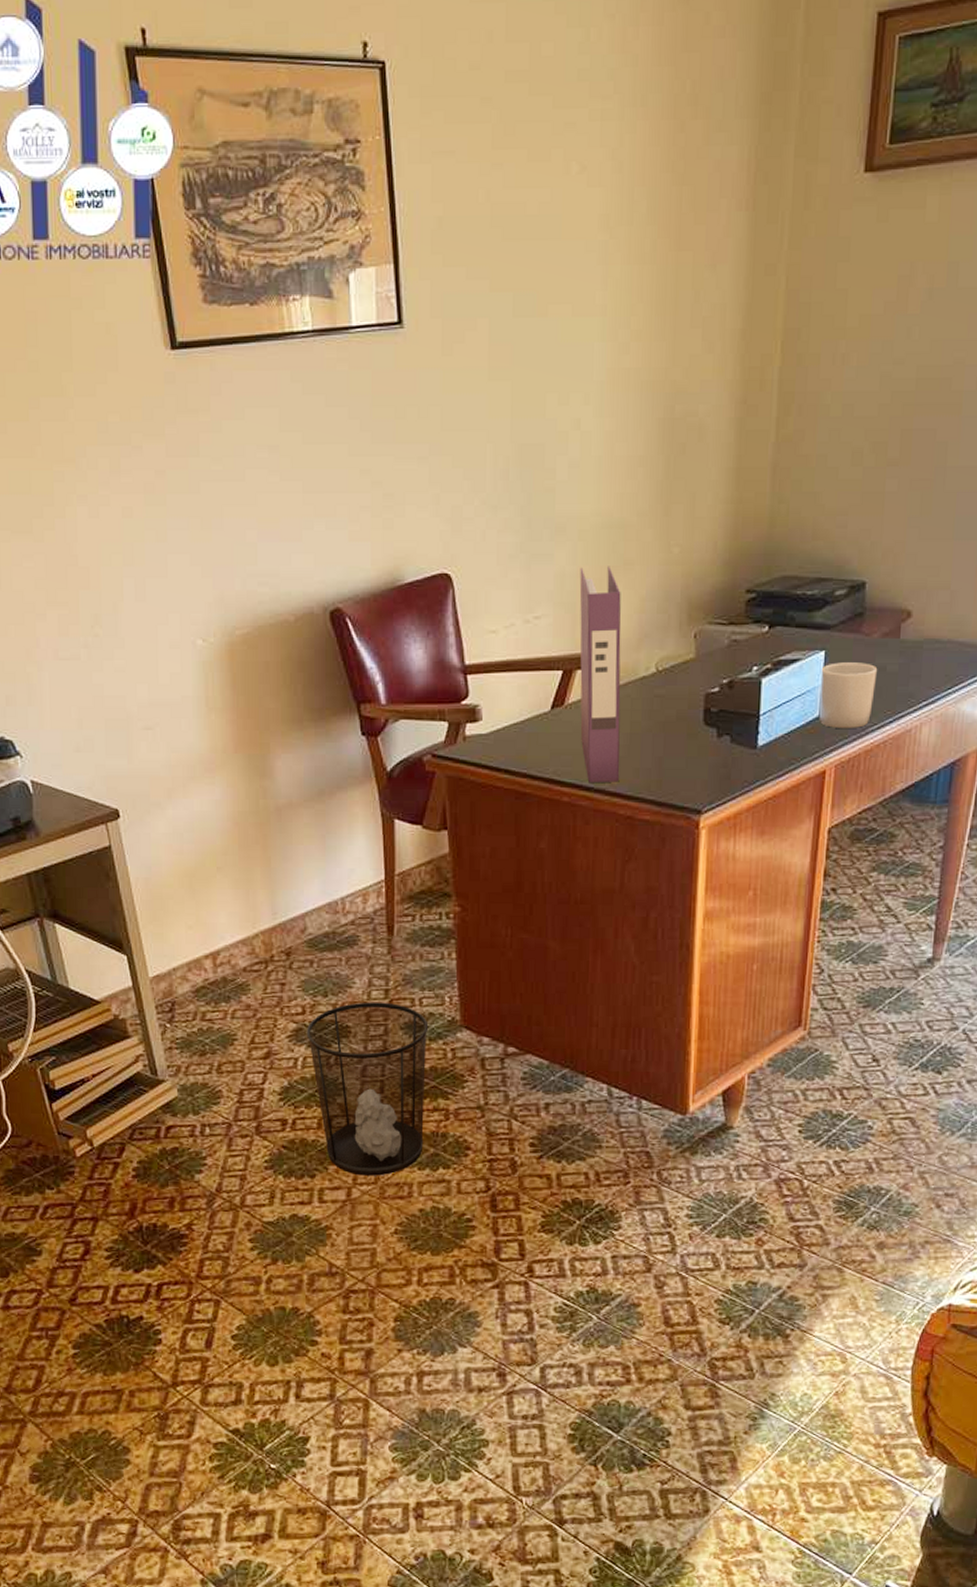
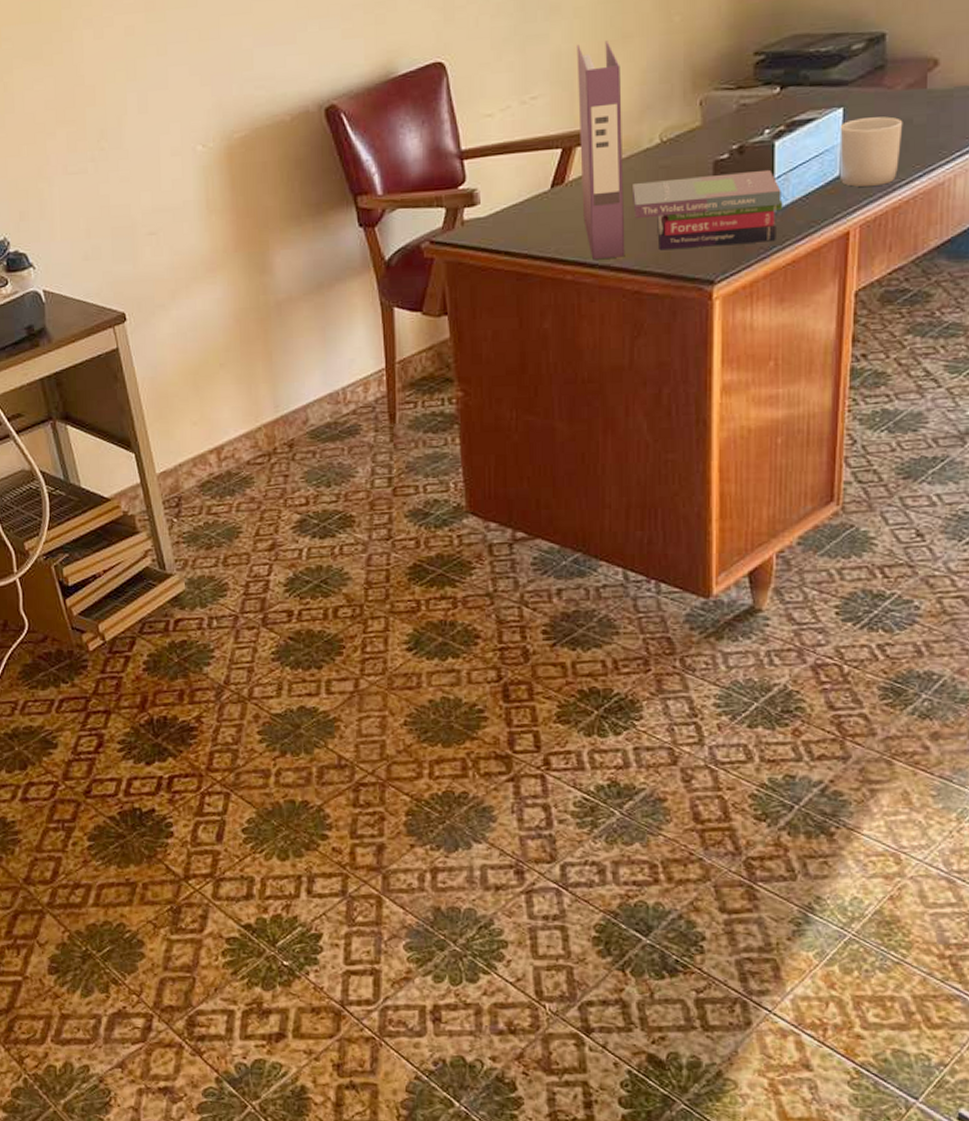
waste bin: present [306,1002,429,1176] -> none [310,490,434,666]
books: none [628,705,767,778] -> present [633,169,783,251]

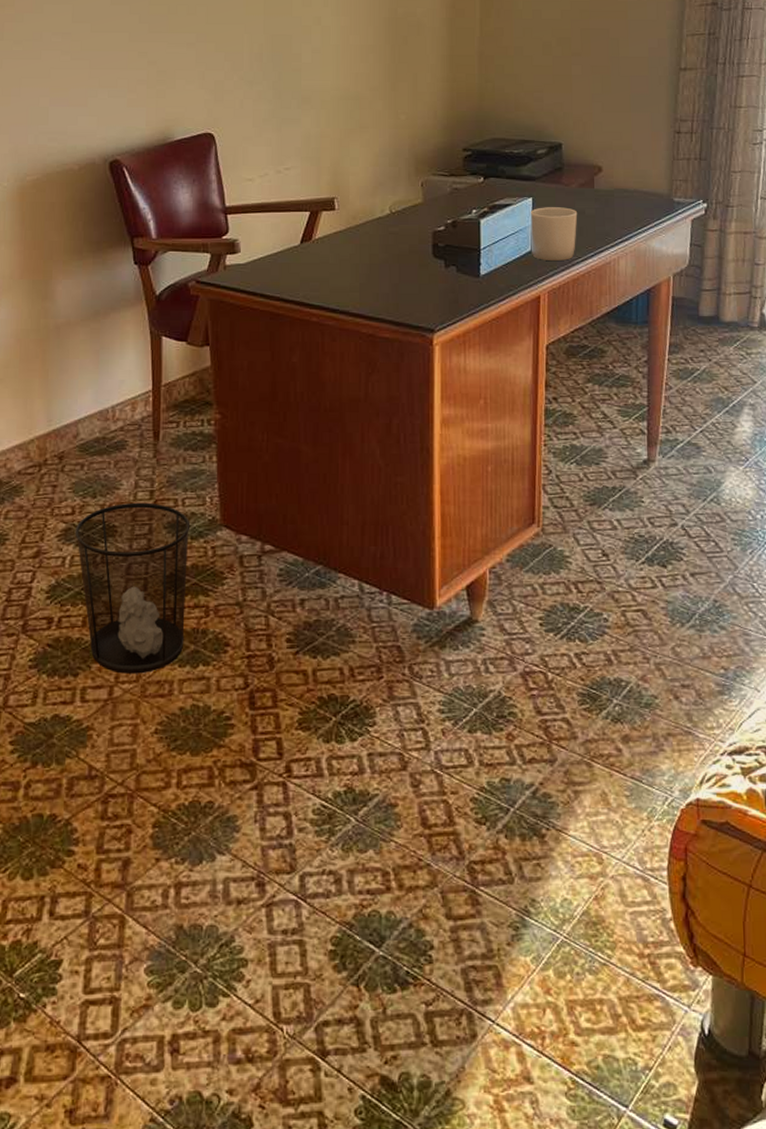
waste bin: none [310,490,434,666] -> present [74,502,191,674]
binder: present [576,40,625,260] -> none [323,129,362,306]
books: present [633,169,783,251] -> none [368,241,488,302]

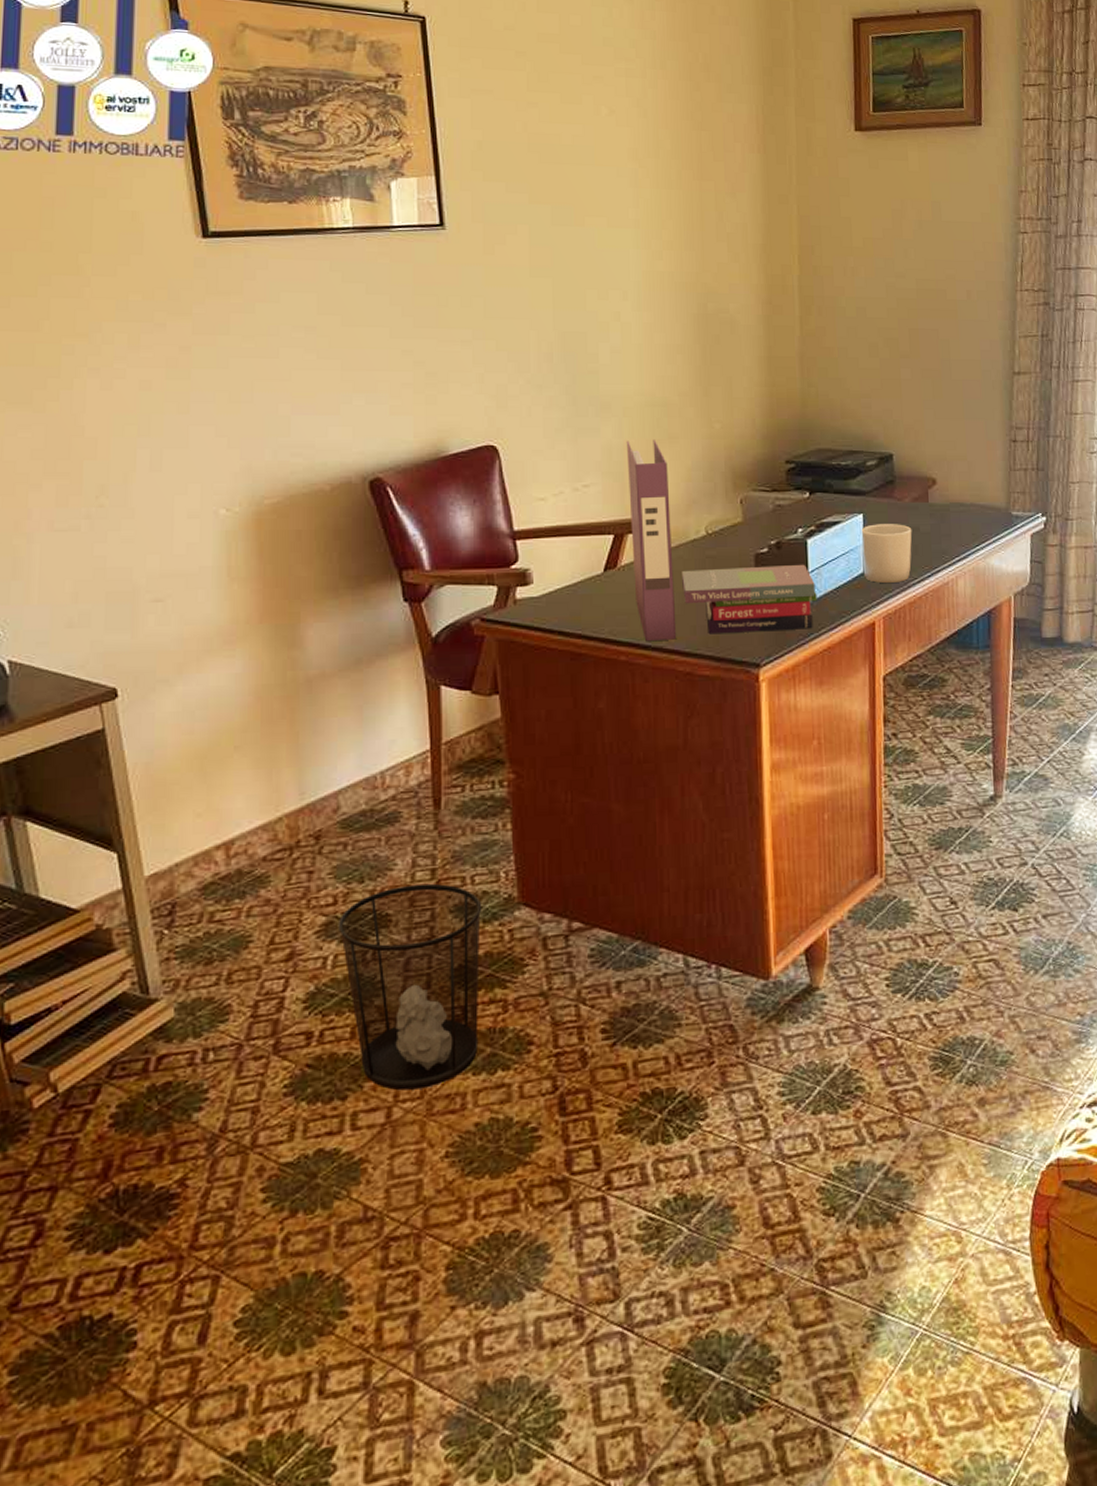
binder: none [323,129,362,306] -> present [626,439,677,642]
books: none [368,241,488,302] -> present [682,564,817,635]

